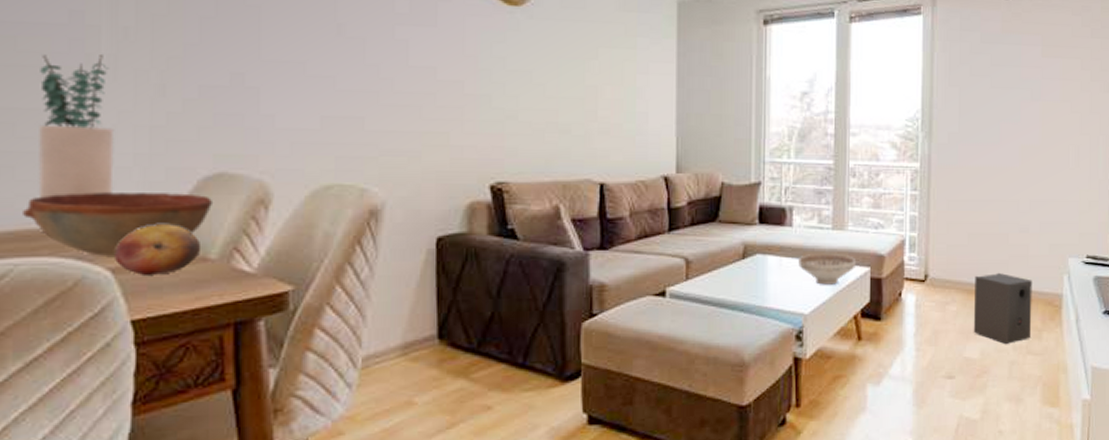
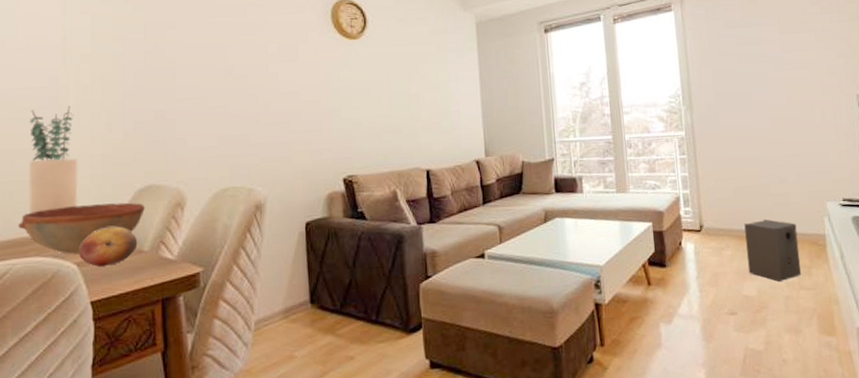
decorative bowl: present [798,254,857,285] -> none [591,213,640,240]

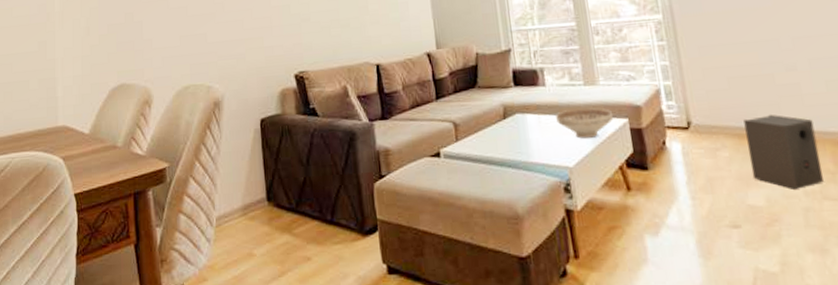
bowl: present [18,202,145,254] -> none [16,100,118,149]
vase: present [28,106,78,240] -> none [24,13,63,135]
fruit: present [79,226,138,267] -> none [65,123,113,161]
decorative bowl: none [591,213,640,240] -> present [556,108,614,138]

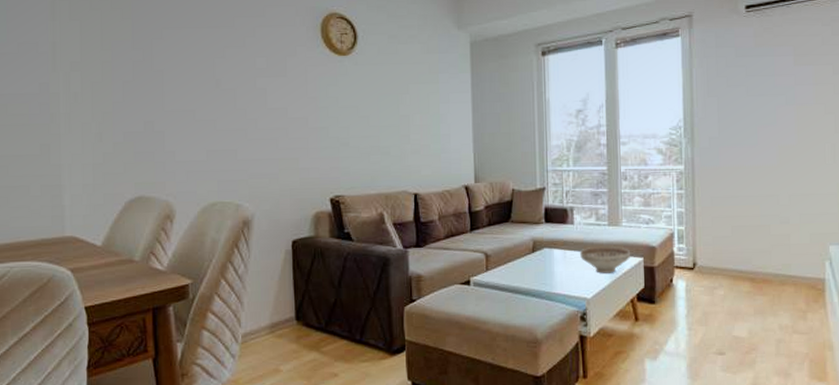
speaker: present [743,114,824,189] -> none [740,259,796,324]

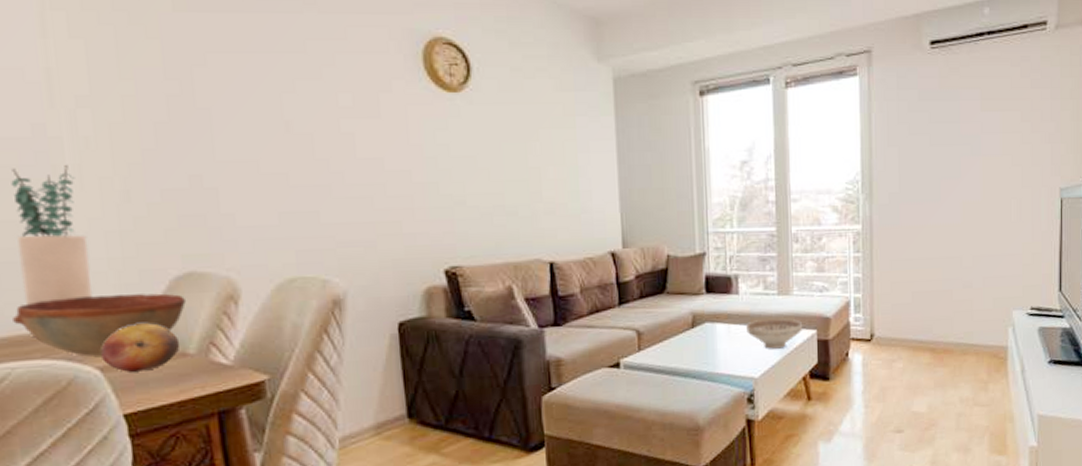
bowl: none [15,212,135,260] -> present [13,293,186,357]
vase: none [22,114,71,244] -> present [11,165,93,338]
fruit: none [73,235,129,273] -> present [101,323,180,372]

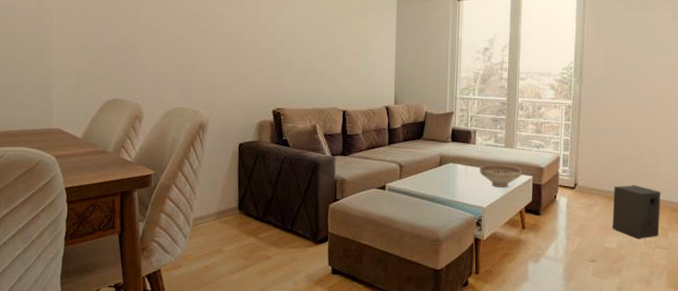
vase: present [11,165,93,338] -> none [19,26,59,133]
bowl: present [13,293,186,357] -> none [11,109,110,148]
fruit: present [101,323,180,372] -> none [57,129,104,161]
speaker: none [919,328,978,397] -> present [612,184,661,239]

